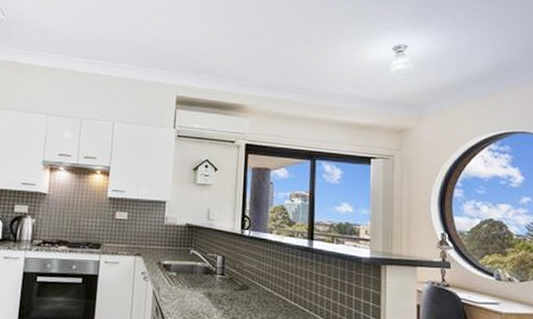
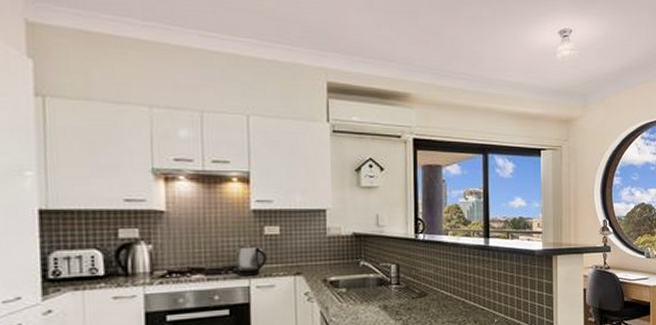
kettle: none [91,226,116,252] -> present [235,245,268,276]

